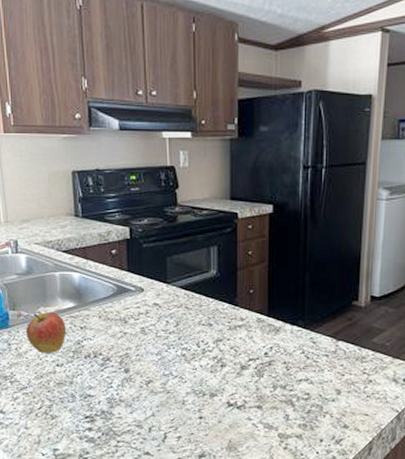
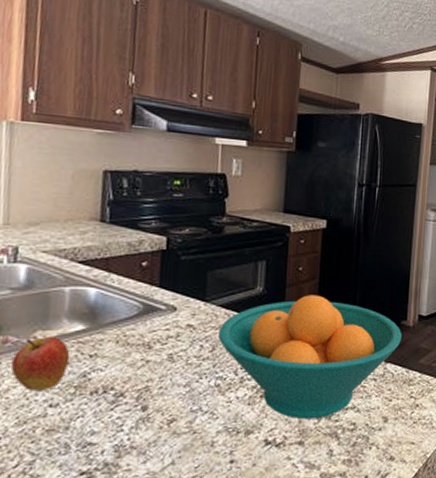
fruit bowl: none [181,277,354,388] -> present [218,295,403,420]

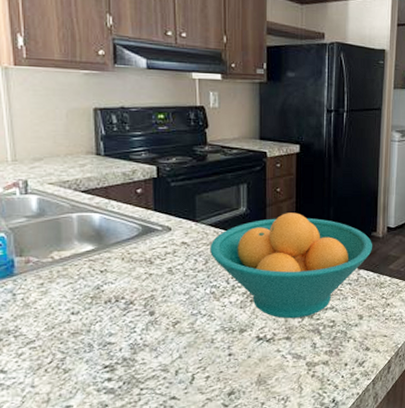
fruit: present [10,337,70,391] -> none [34,256,84,302]

